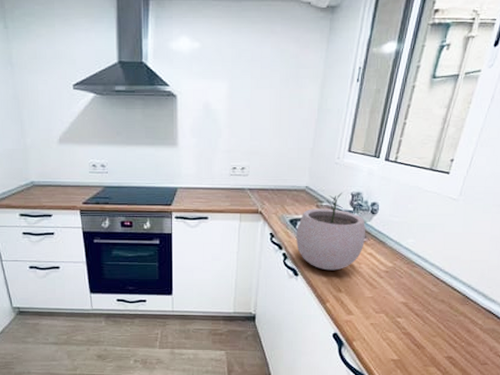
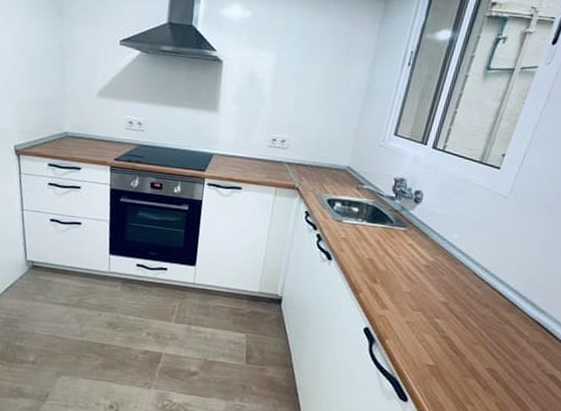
plant pot: present [296,192,365,271] -> none [332,176,407,259]

